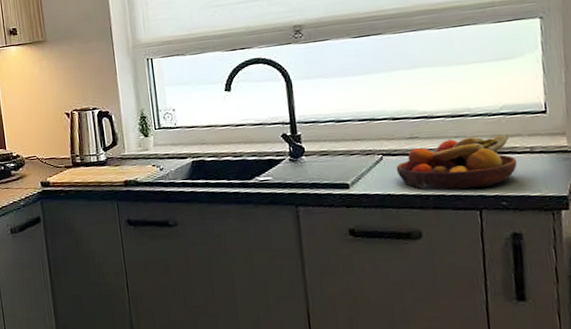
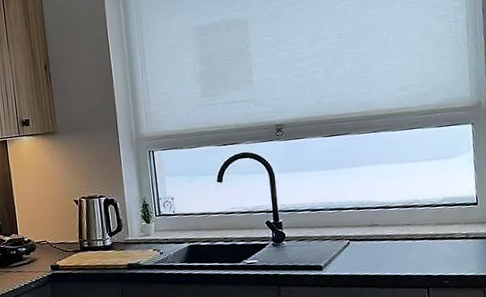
fruit bowl: present [396,134,518,191] -> none [360,222,456,271]

